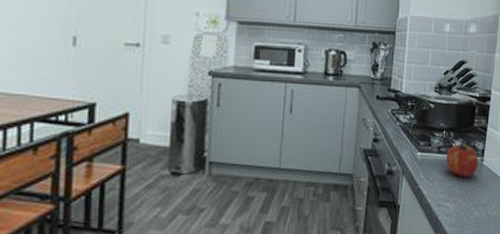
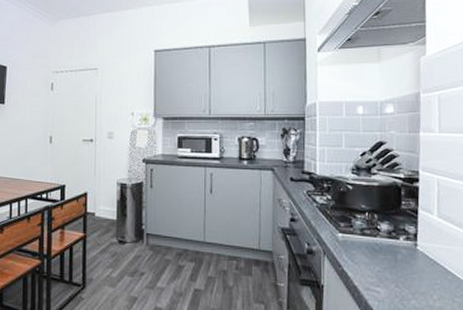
fruit: present [446,142,479,177] -> none [371,225,411,262]

